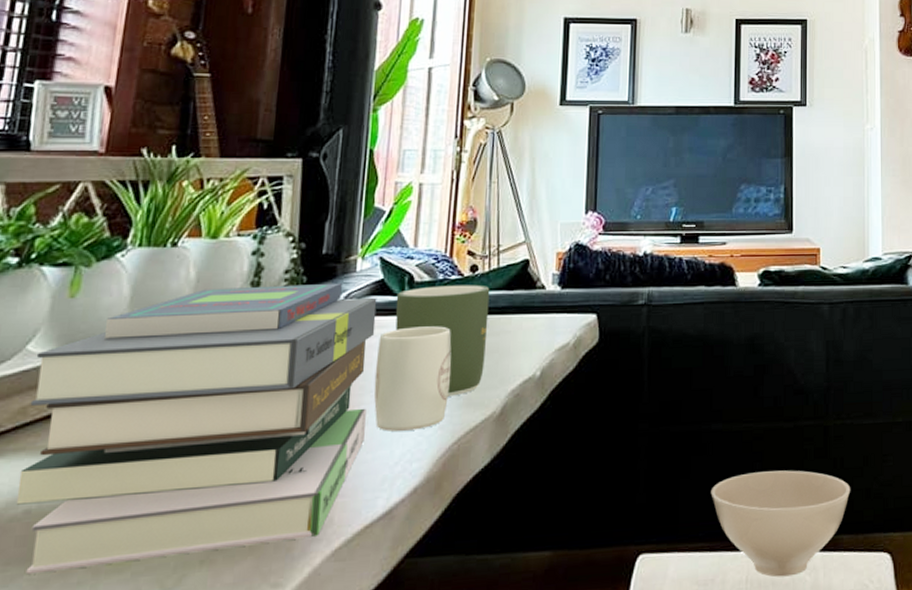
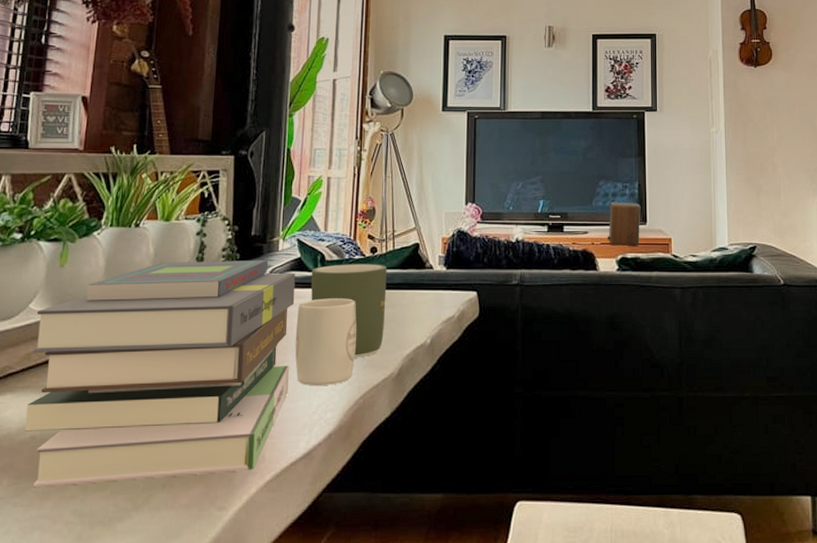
bowl: present [710,470,851,577] -> none [578,435,704,529]
speaker: none [748,208,787,259] -> present [607,201,641,247]

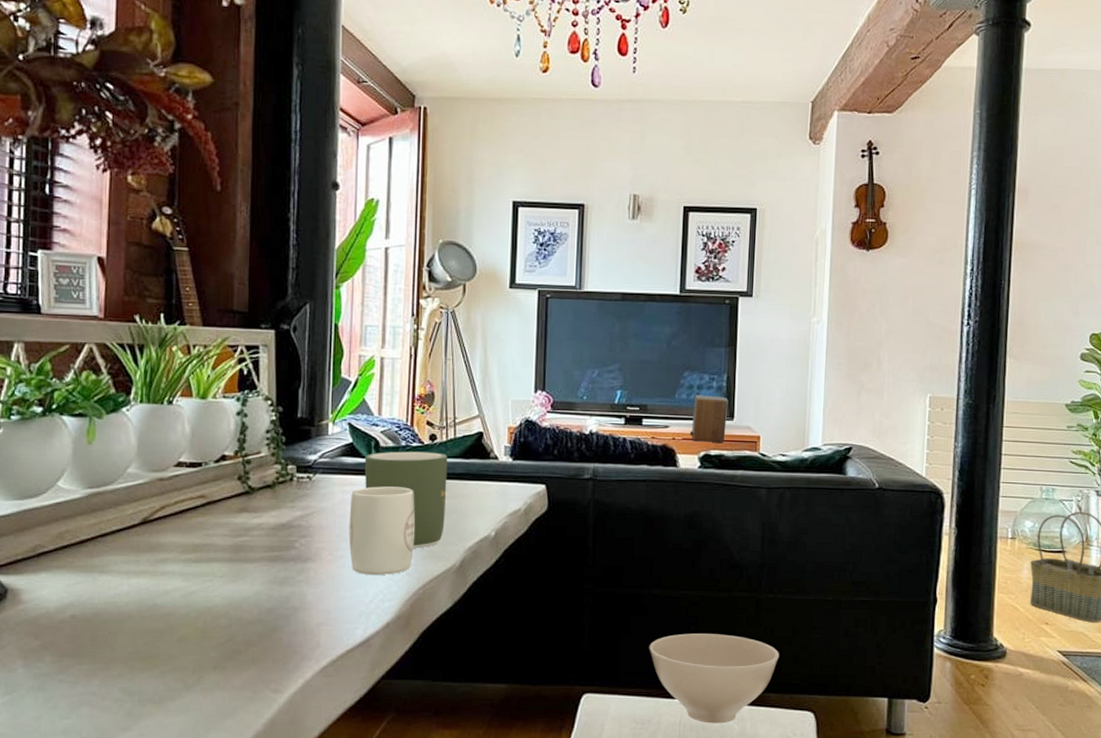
books: present [24,259,296,488] -> none [63,443,348,666]
bowl: none [578,435,704,529] -> present [649,633,780,724]

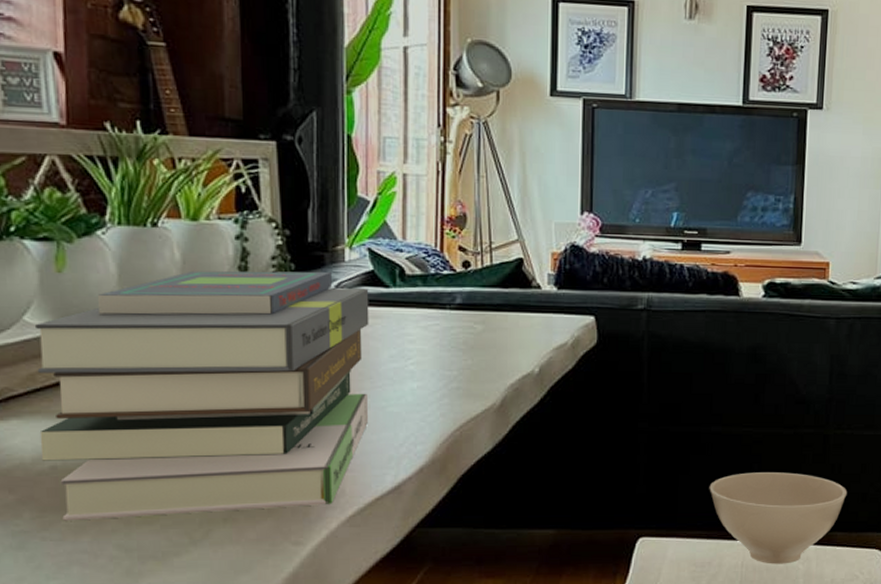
books: none [63,443,348,666] -> present [34,270,369,521]
mug: present [348,486,416,575] -> none [373,319,449,416]
mug: present [364,451,448,549] -> none [388,279,484,387]
speaker: present [689,394,728,444] -> none [753,217,796,271]

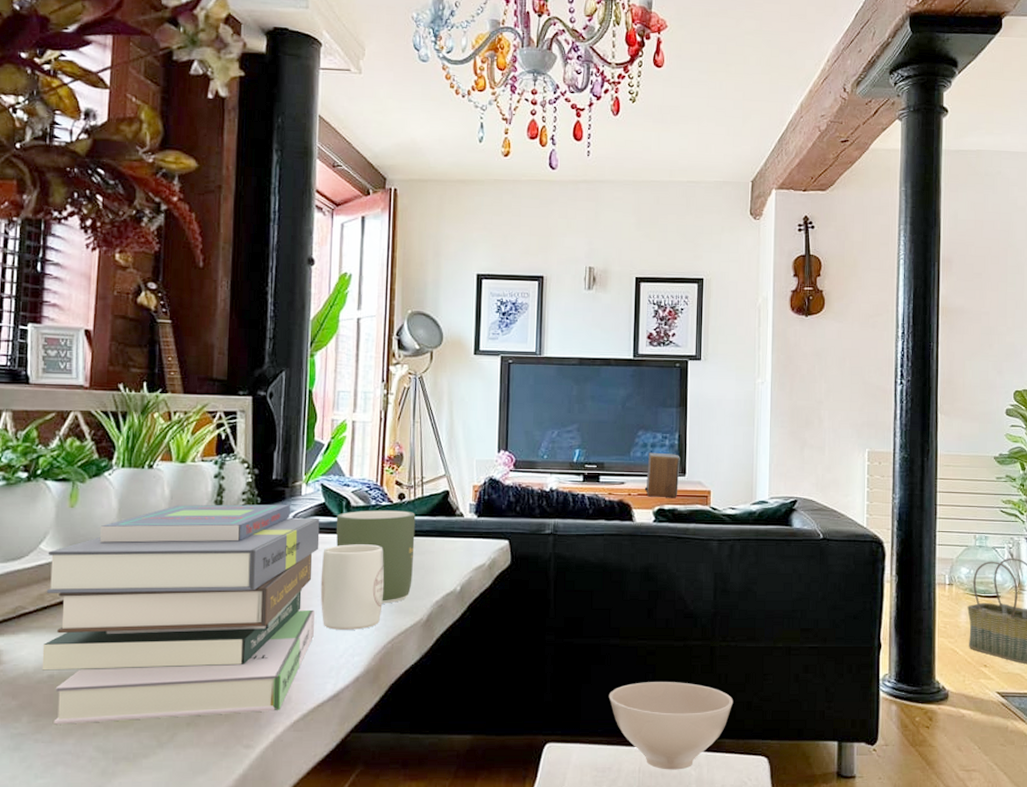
mug: none [373,319,449,416] -> present [320,544,385,630]
mug: none [388,279,484,387] -> present [336,510,416,604]
speaker: none [753,217,796,271] -> present [644,452,680,498]

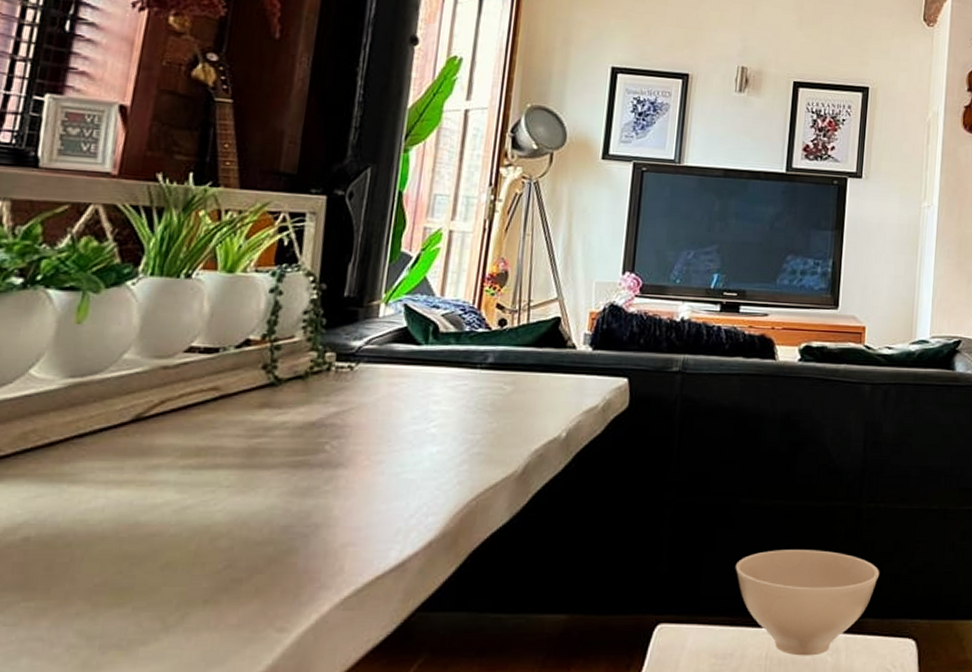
books: present [42,504,320,725] -> none [14,324,399,602]
mug: present [320,544,385,630] -> none [391,378,476,484]
mug: present [336,510,416,604] -> none [417,337,518,452]
speaker: present [644,452,680,498] -> none [790,280,833,334]

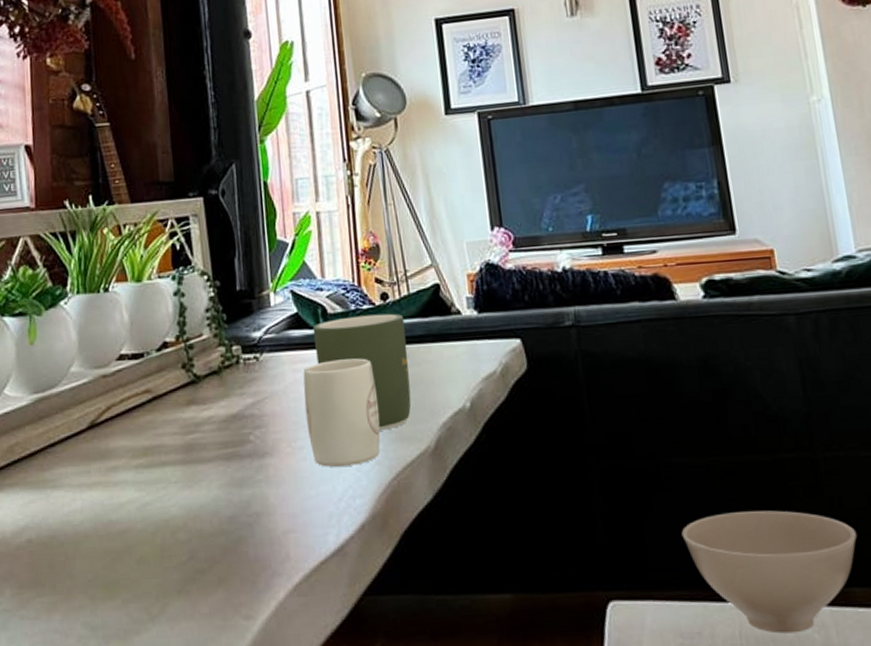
mug: none [391,378,476,484] -> present [303,358,380,467]
mug: none [417,337,518,452] -> present [312,313,412,431]

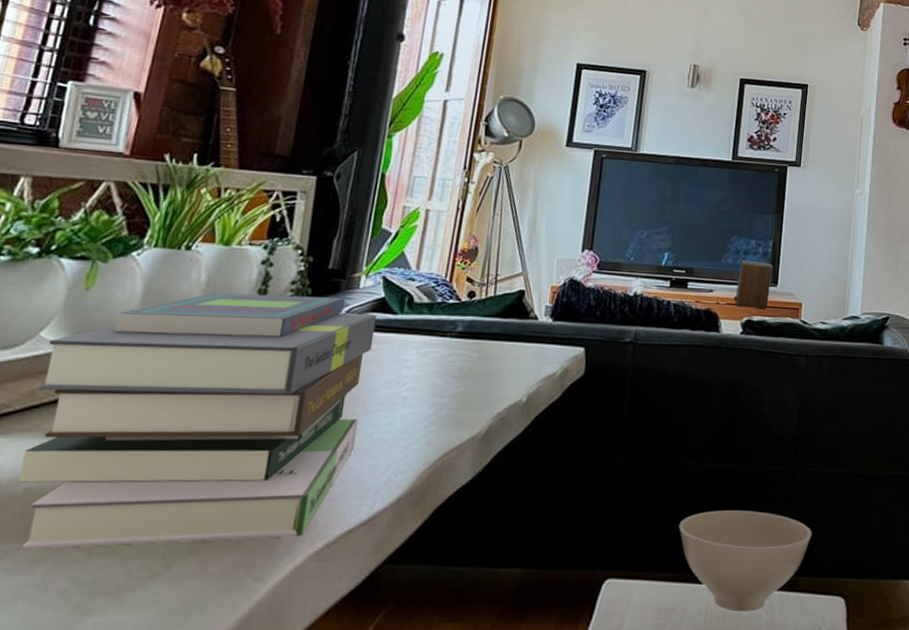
books: none [12,318,306,598] -> present [17,292,377,550]
mug: present [303,358,380,467] -> none [365,345,445,443]
mug: present [312,313,412,431] -> none [392,308,485,414]
speaker: none [682,206,730,266] -> present [733,259,773,310]

